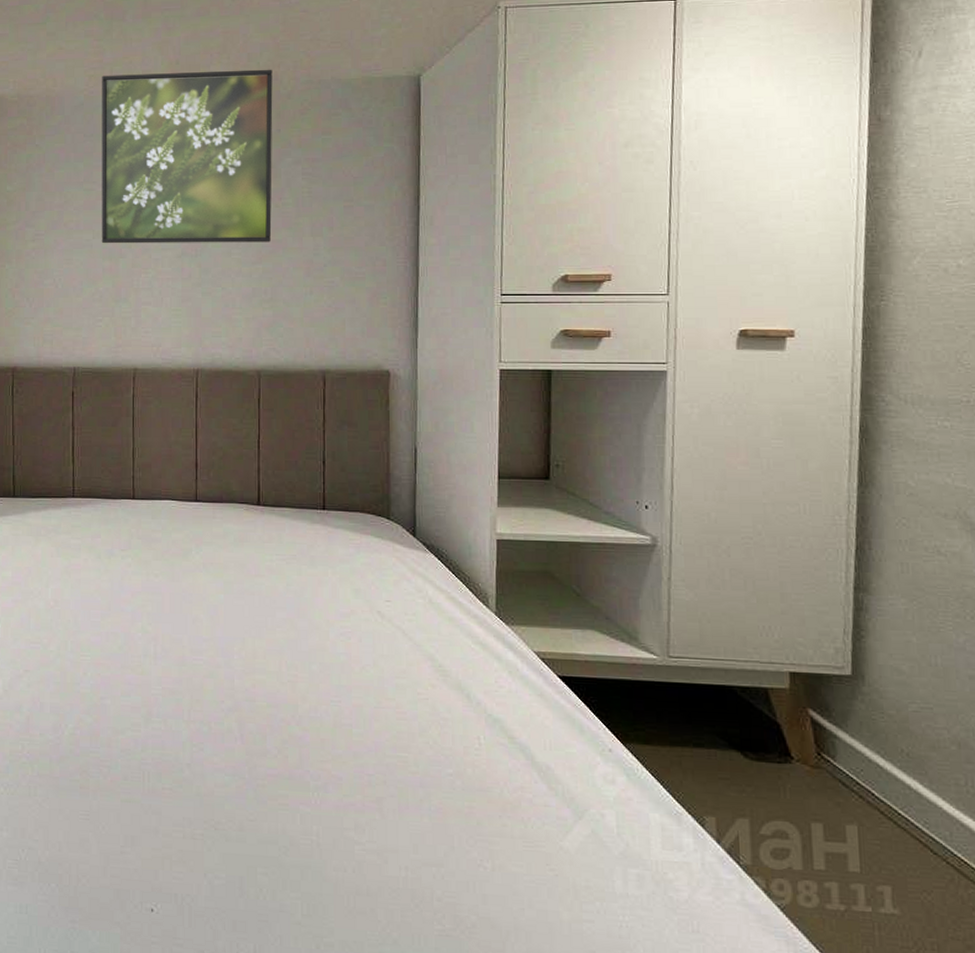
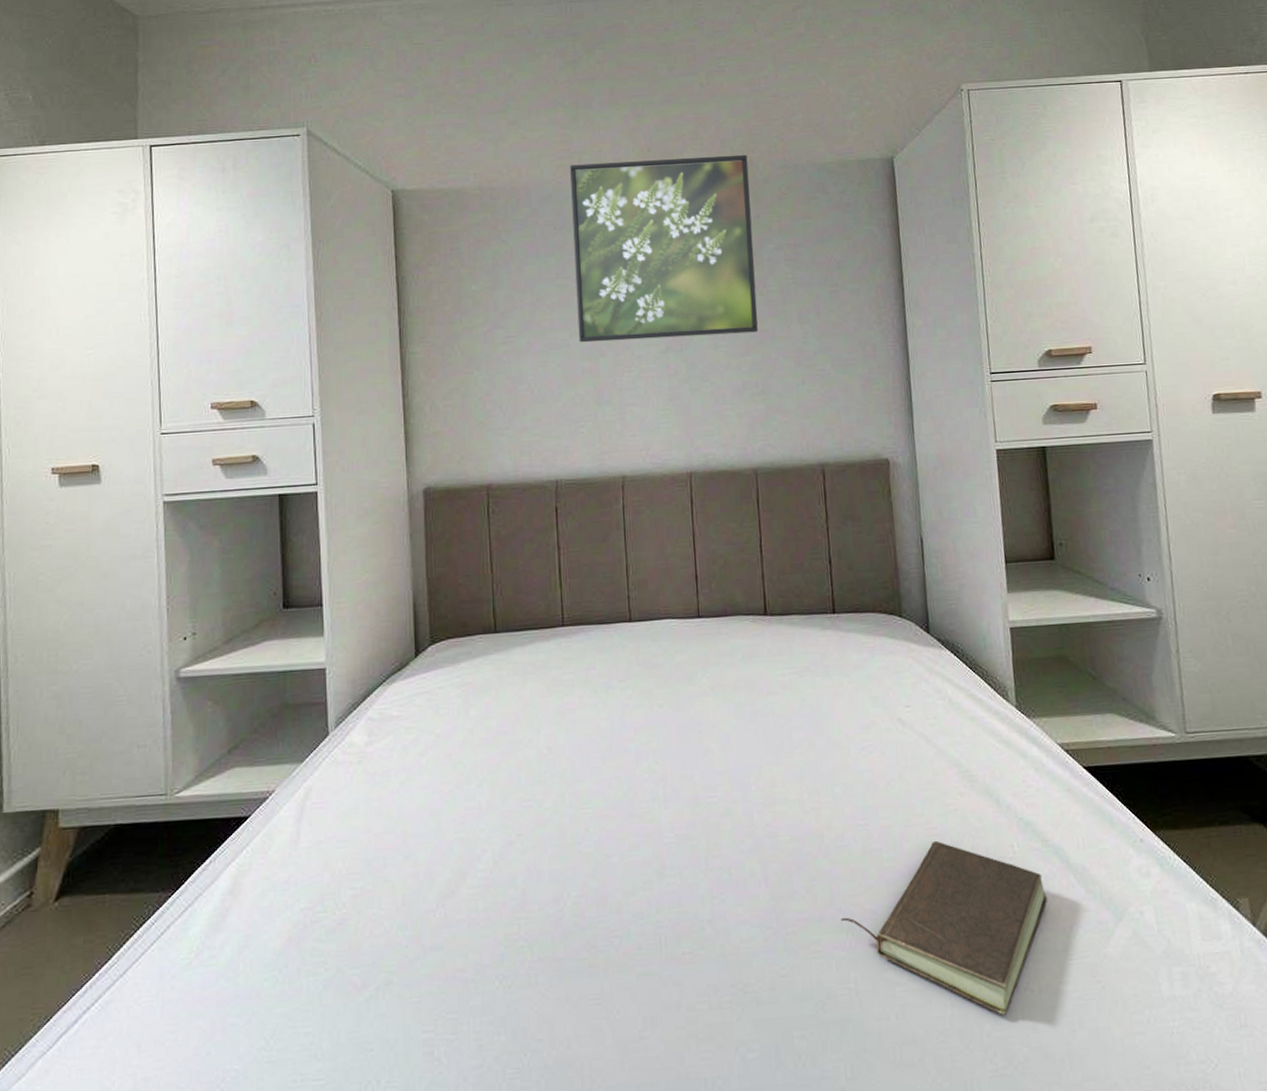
book: none [307,723,509,885] -> present [840,840,1048,1015]

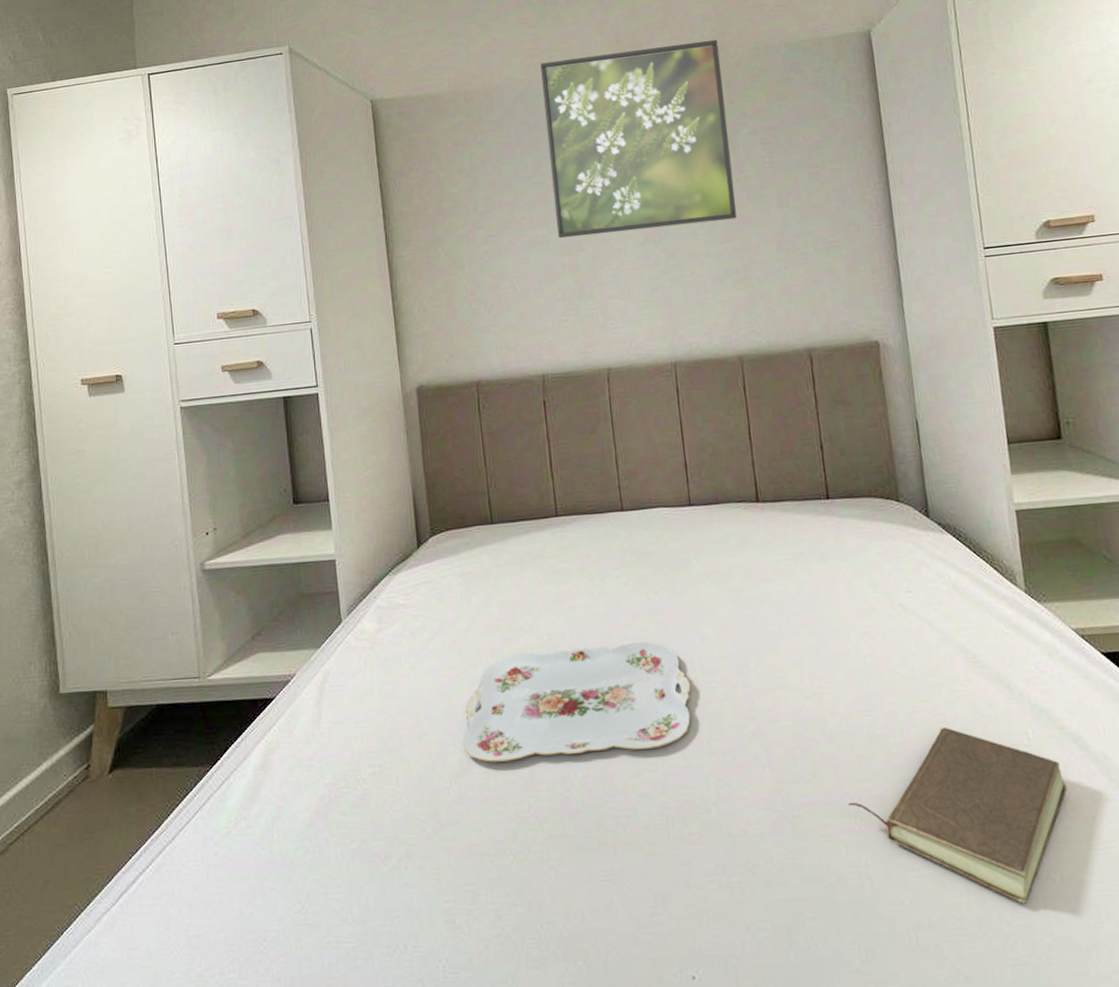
serving tray: none [452,756,691,883] -> present [462,641,691,763]

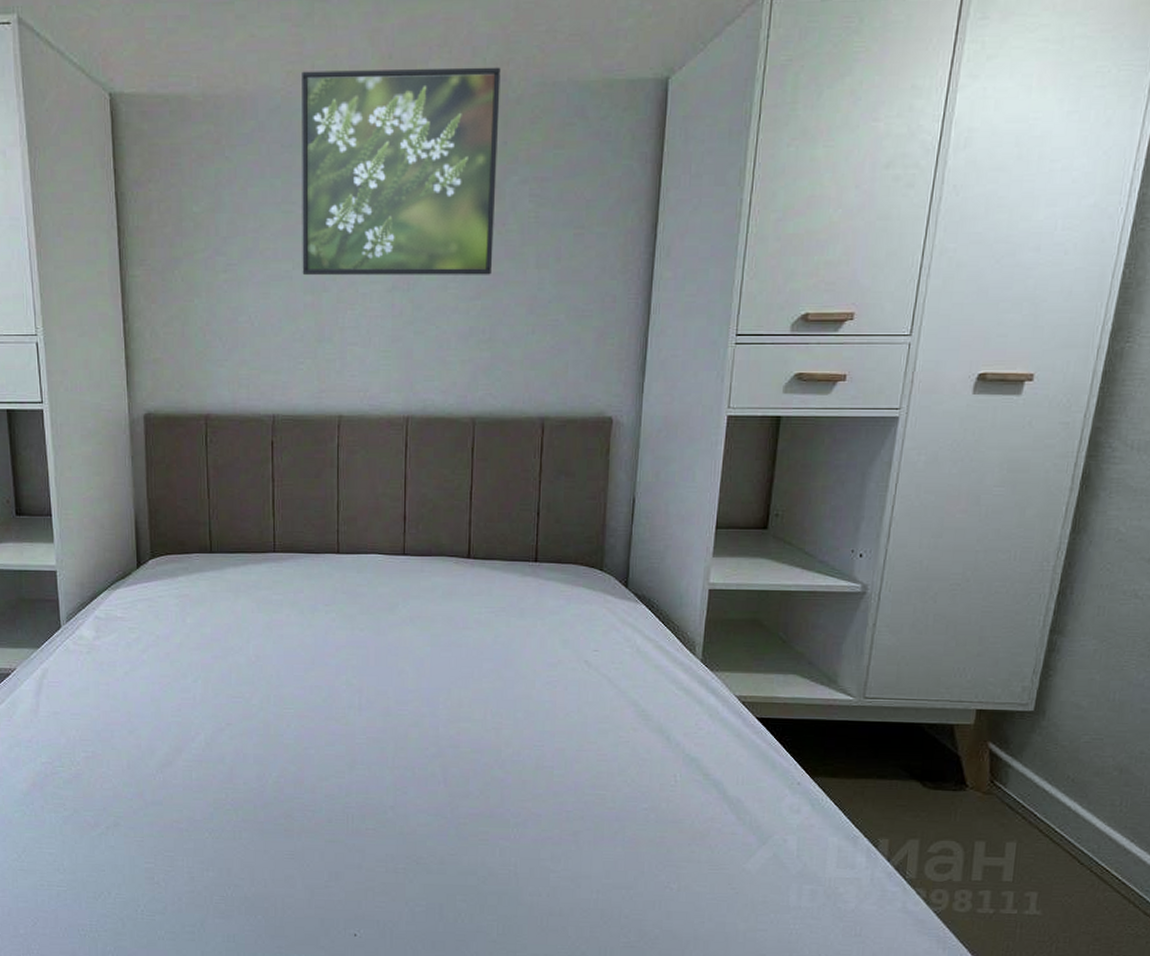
serving tray: present [462,641,691,763] -> none [170,670,383,759]
book: present [847,726,1068,904] -> none [508,764,700,904]

